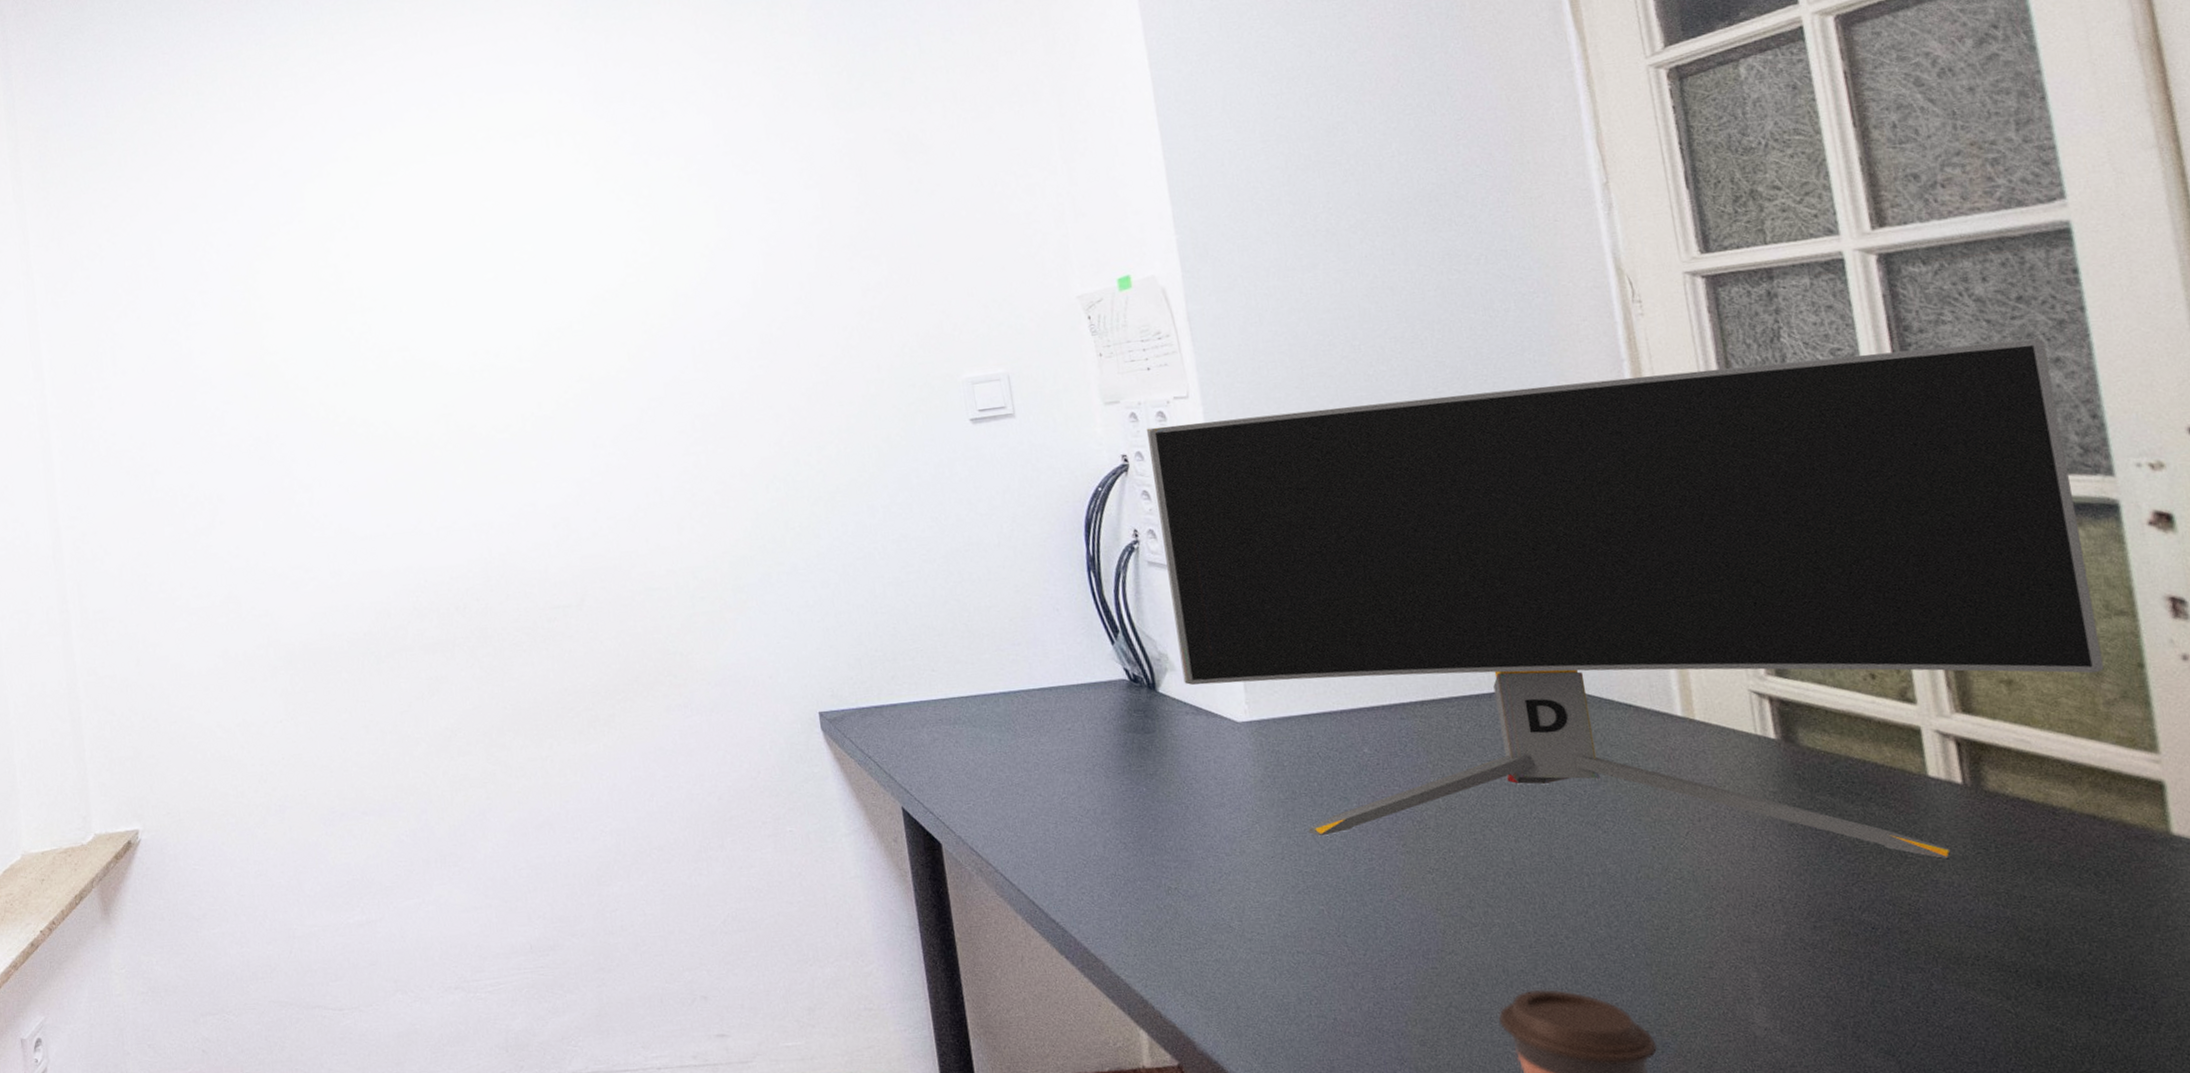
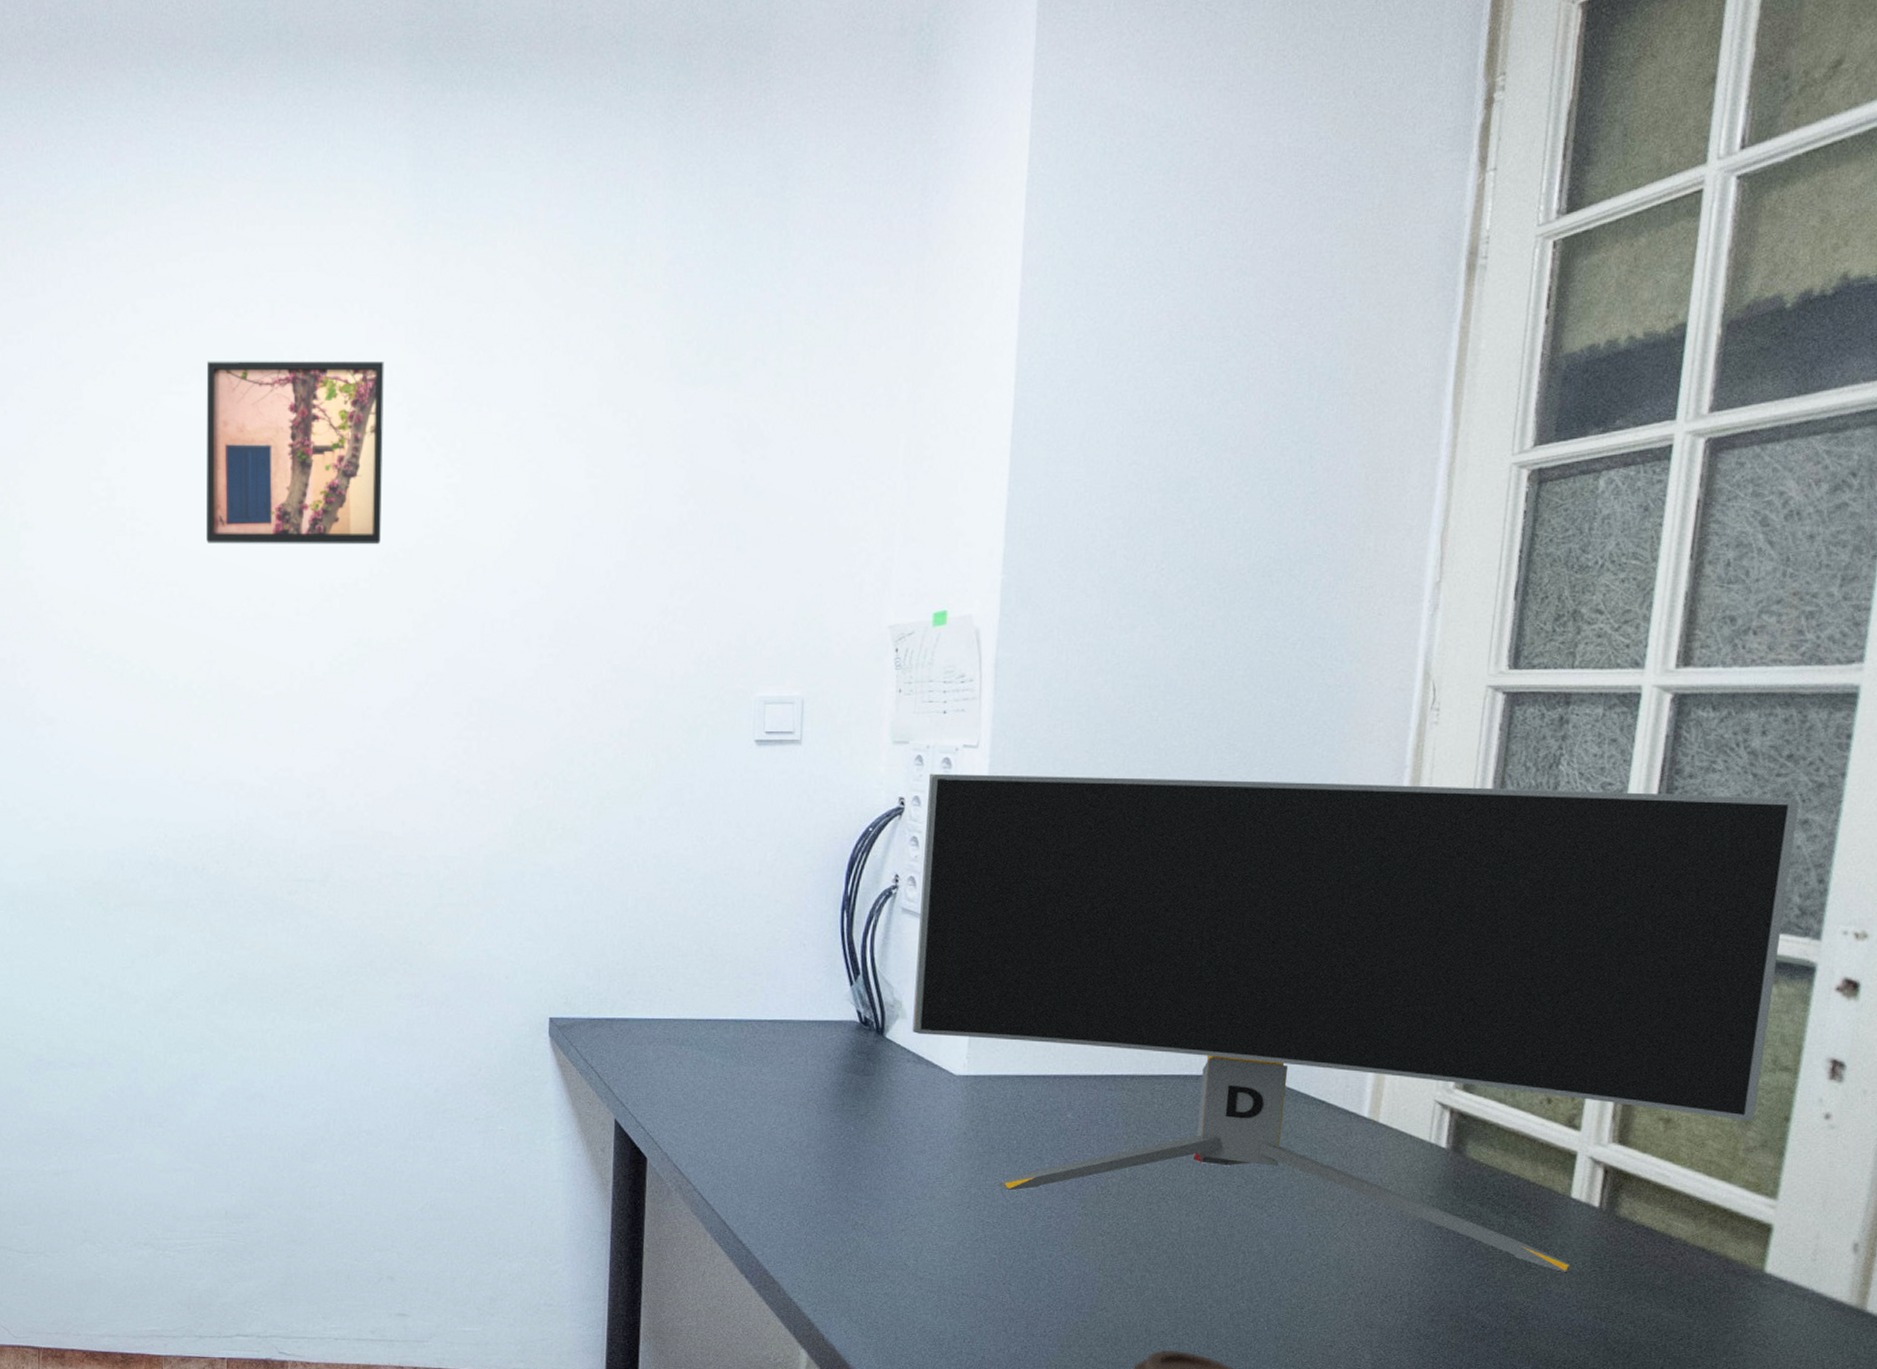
wall art: none [409,130,587,310] -> present [206,361,384,545]

